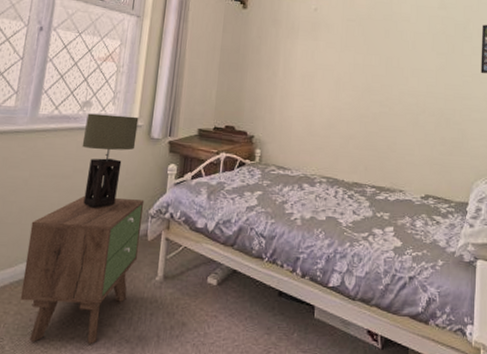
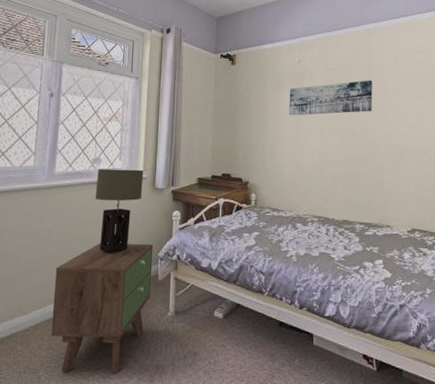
wall art: none [301,34,392,68] -> present [289,80,373,116]

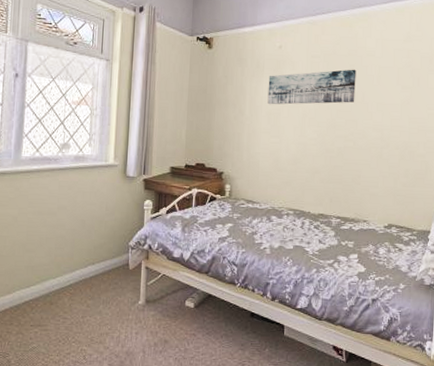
nightstand: present [51,244,154,373] -> none [20,231,124,358]
table lamp: present [95,169,144,253] -> none [63,154,114,241]

